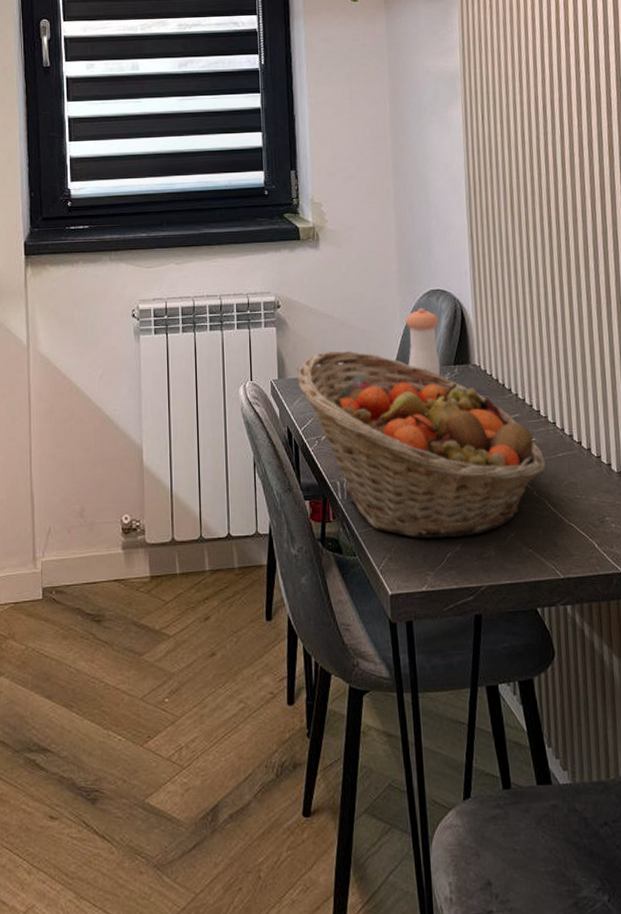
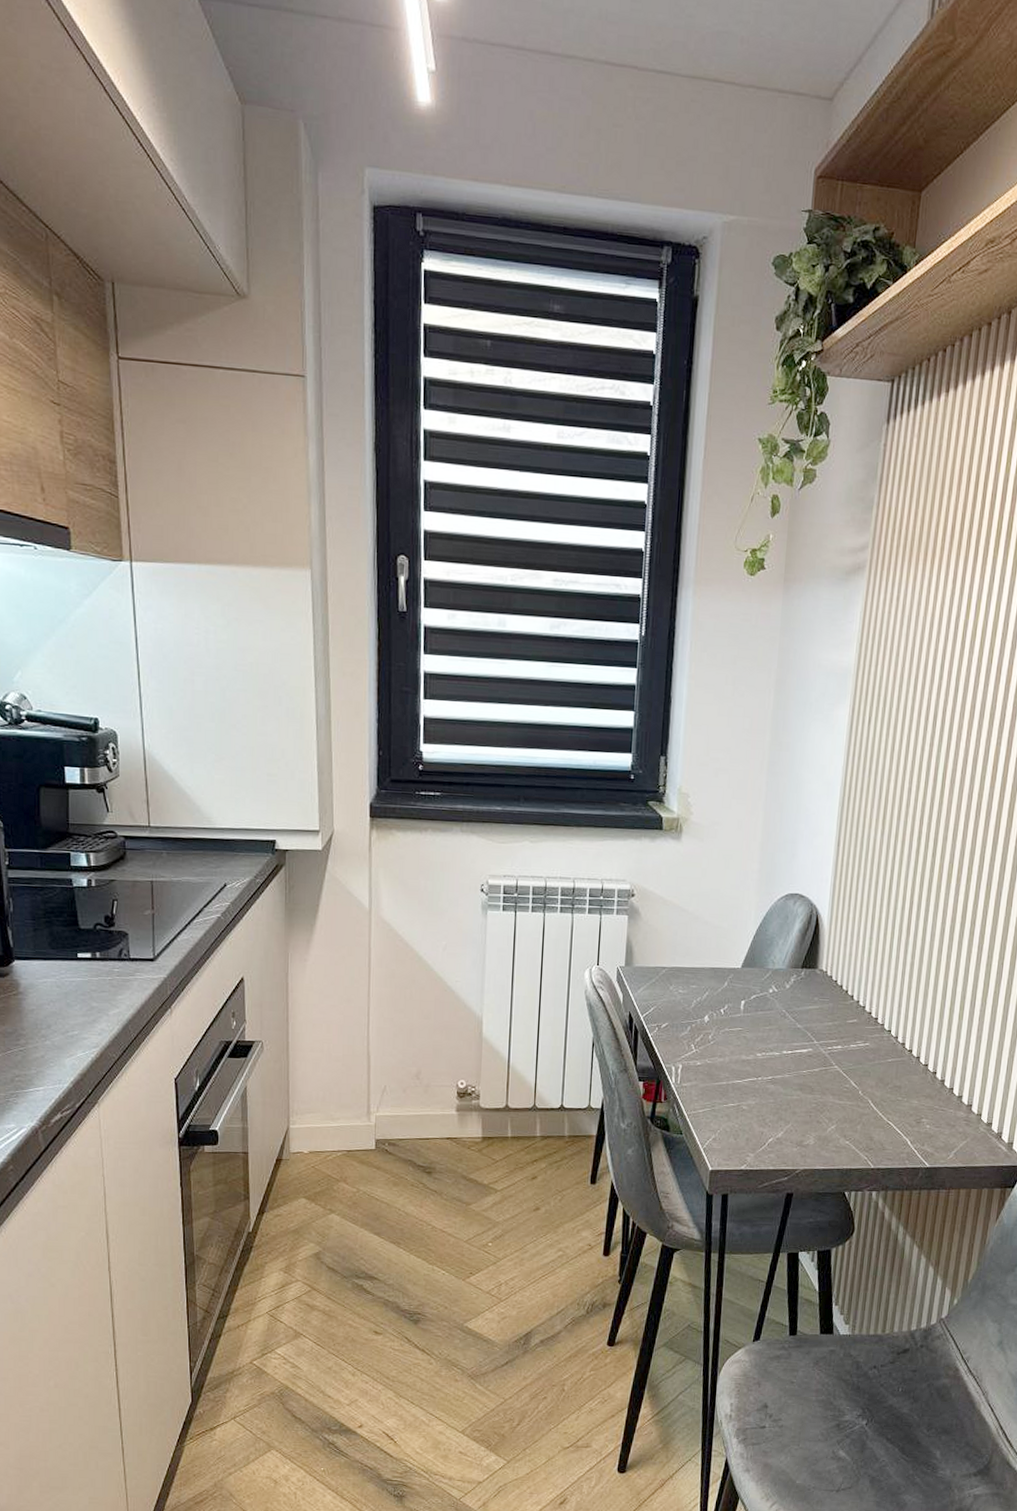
fruit basket: present [297,351,547,538] -> none [644,943,876,1126]
pepper shaker: present [406,307,441,375] -> none [756,910,793,976]

